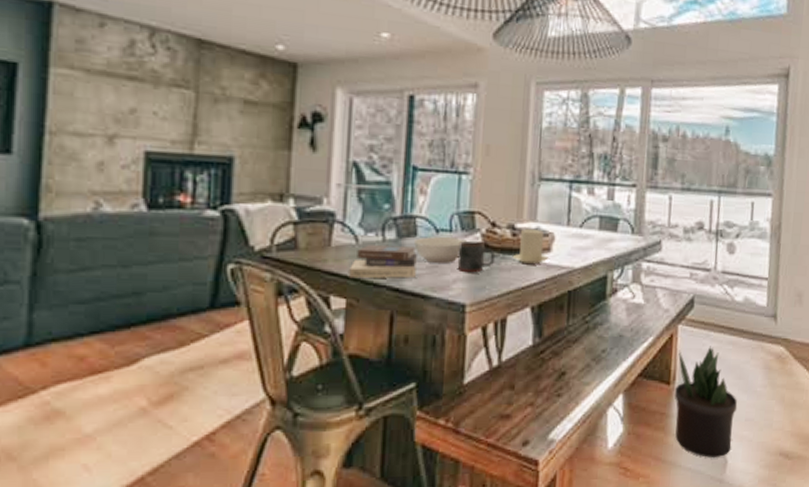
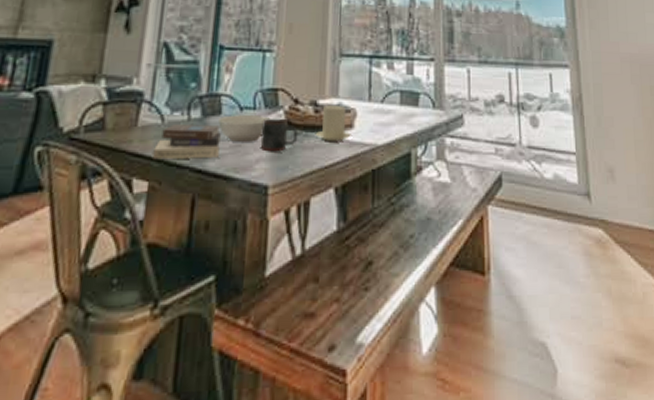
planter: present [674,346,738,459] -> none [490,229,561,367]

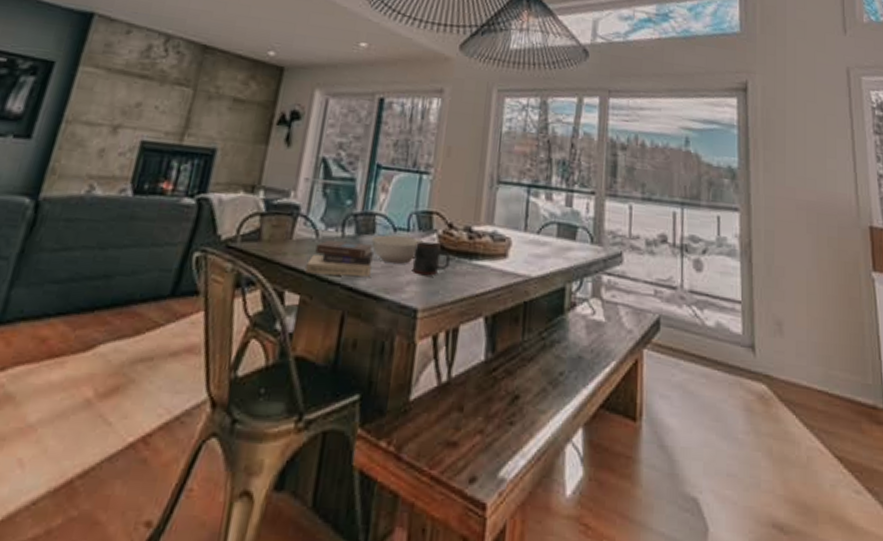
candle: present [315,105,353,141] -> none [467,232,506,270]

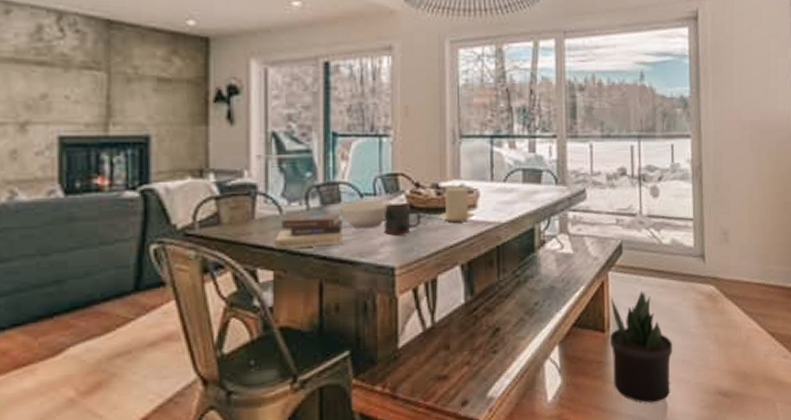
candle: none [467,232,506,270] -> present [438,187,476,222]
planter: none [641,377,717,523] -> present [609,290,673,403]

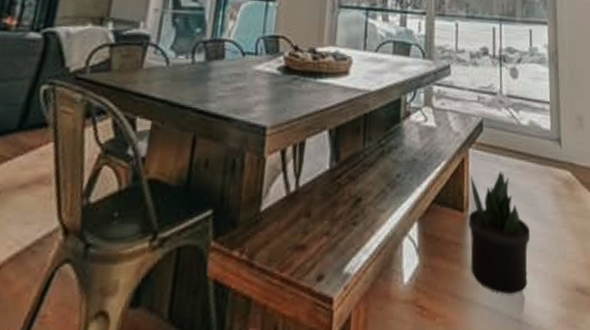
books: present [275,213,344,250] -> none [156,67,225,101]
bowl: present [339,201,391,228] -> none [221,59,270,86]
mug: present [383,202,422,234] -> none [260,63,297,94]
candle: present [438,187,476,222] -> none [312,53,348,87]

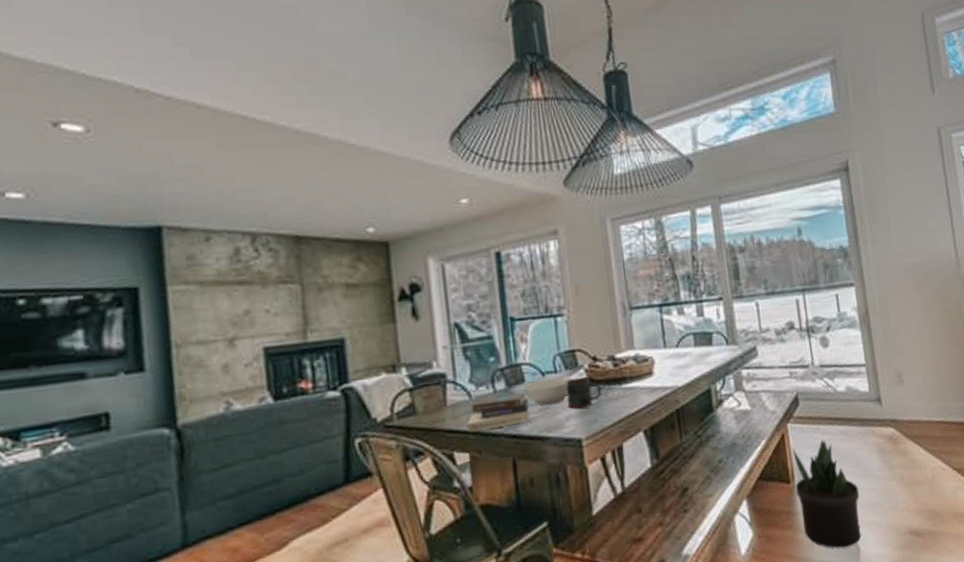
books: none [156,67,225,101] -> present [467,393,530,433]
bowl: none [221,59,270,86] -> present [523,377,572,406]
mug: none [260,63,297,94] -> present [565,376,602,409]

